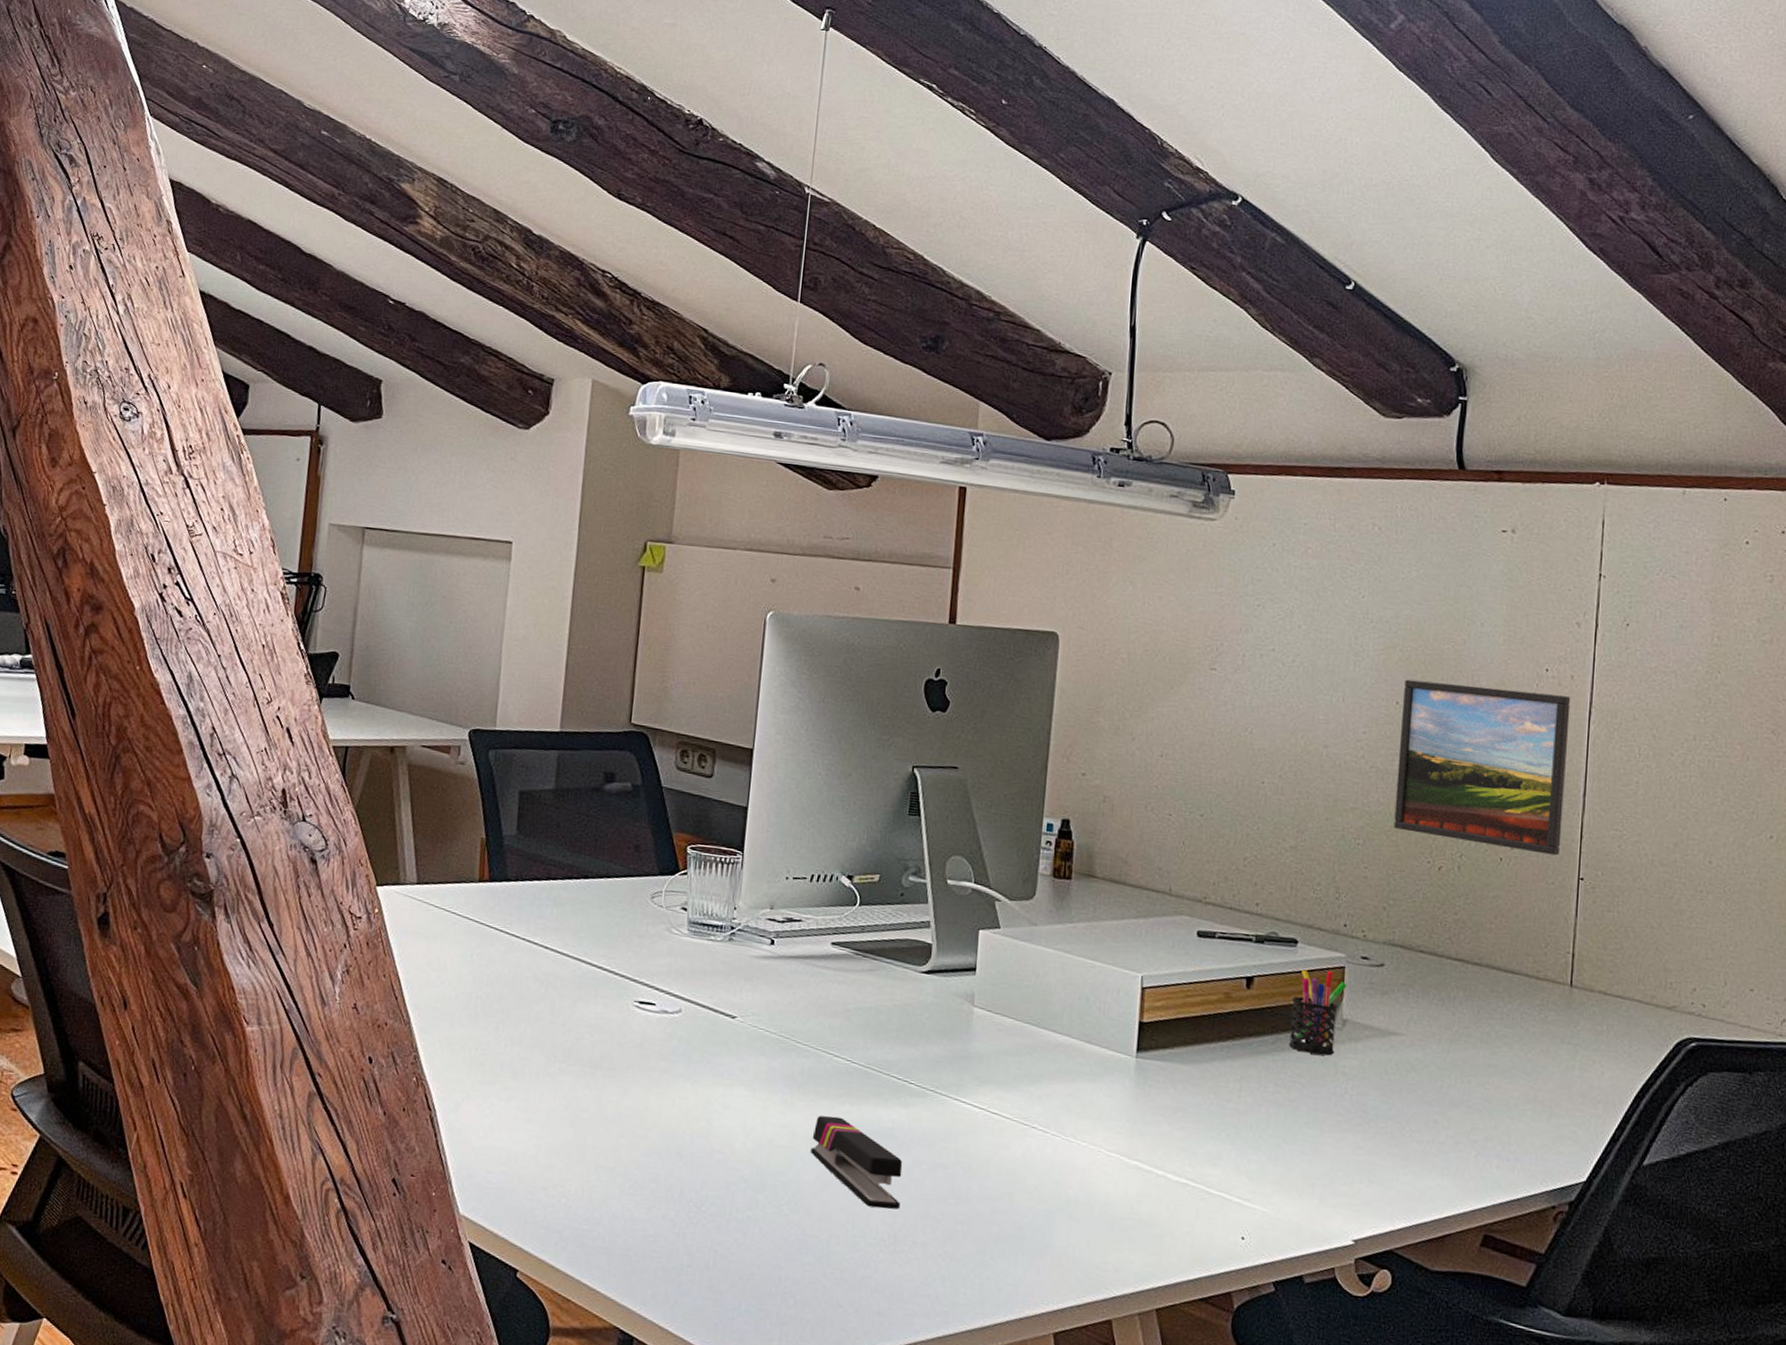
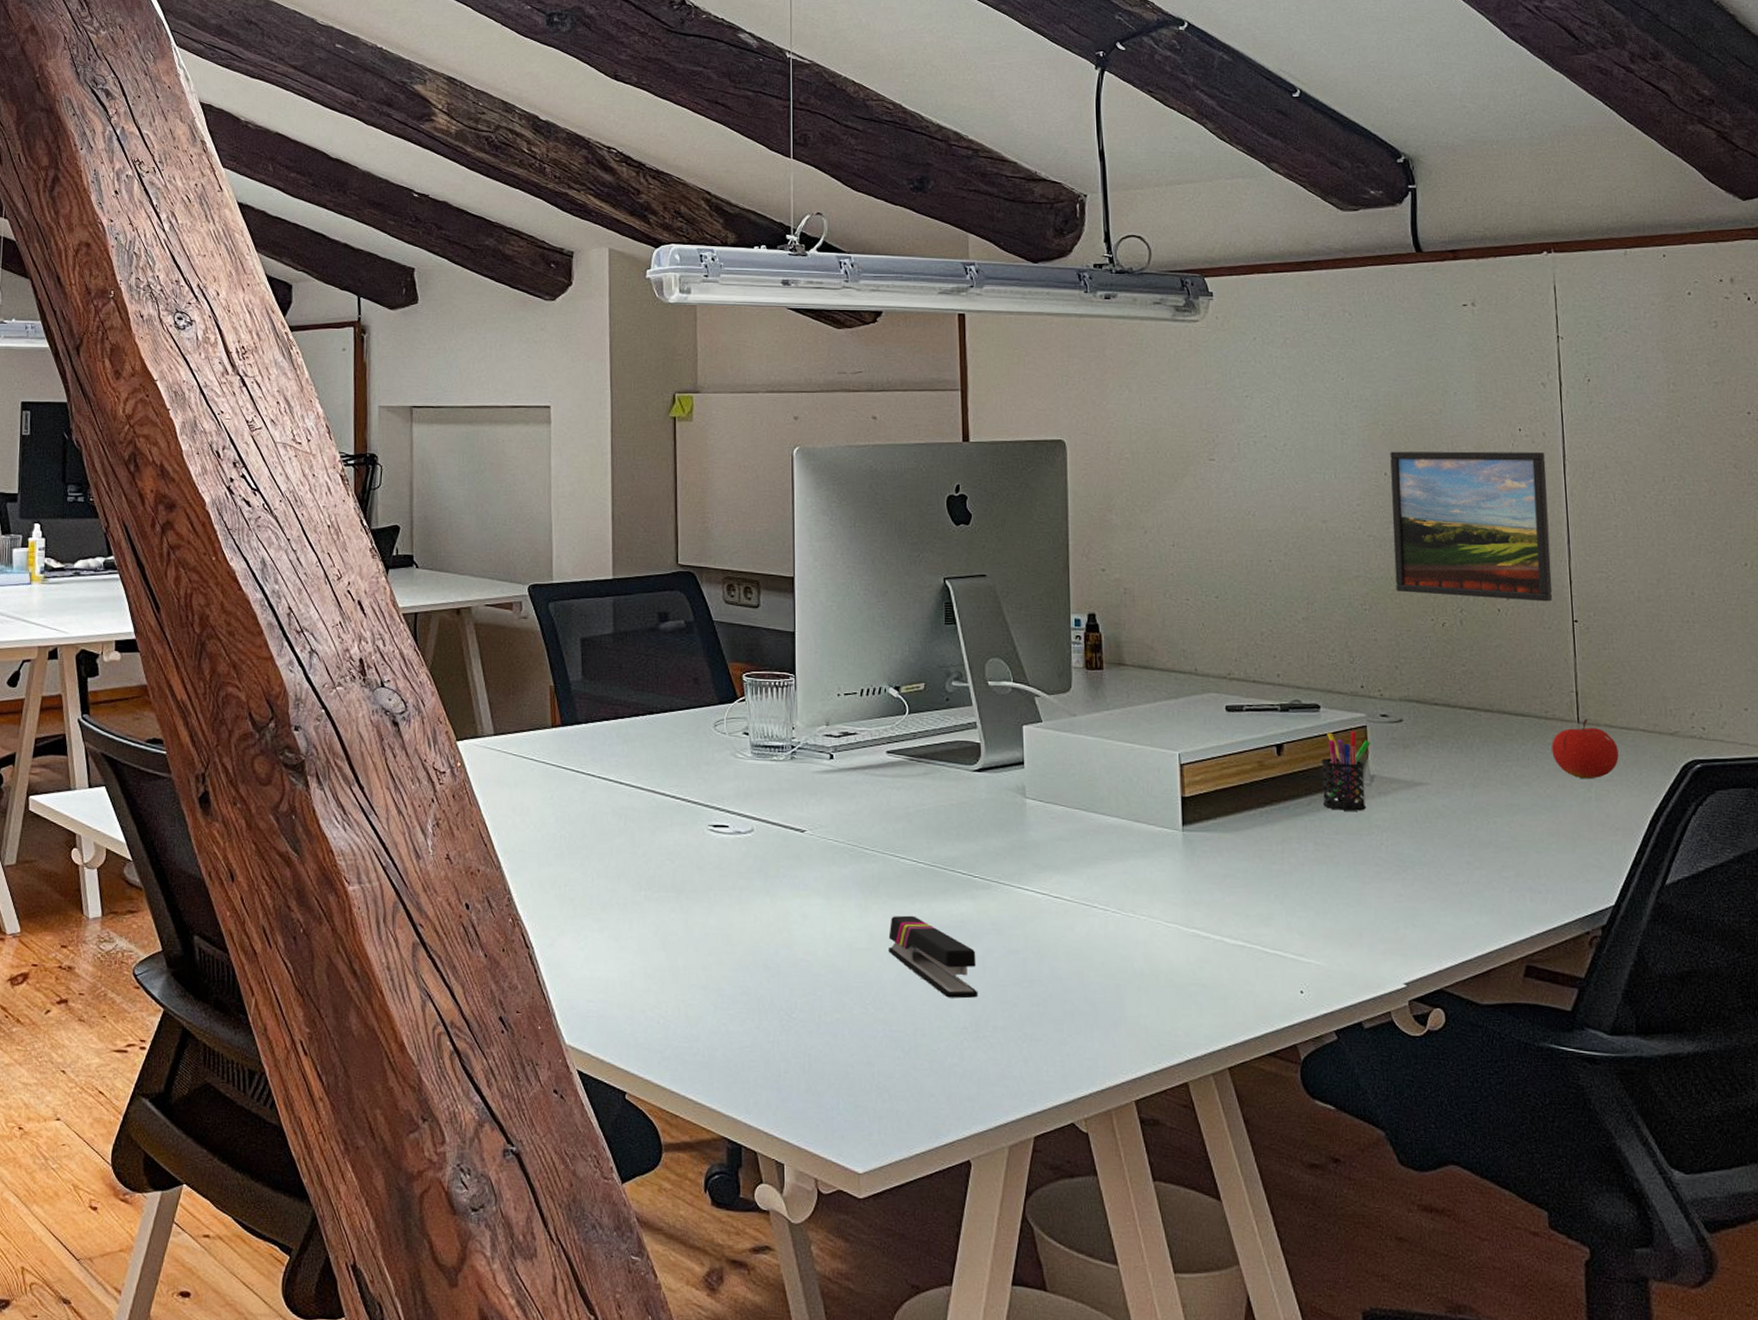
fruit: none [1539,982,1610,1047] -> present [1551,718,1619,779]

